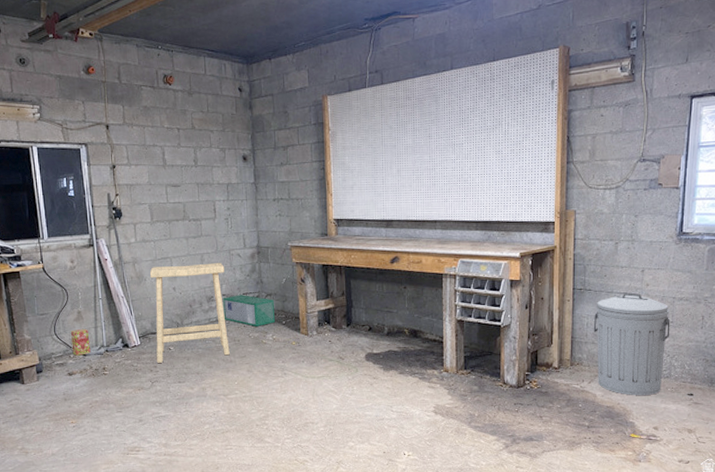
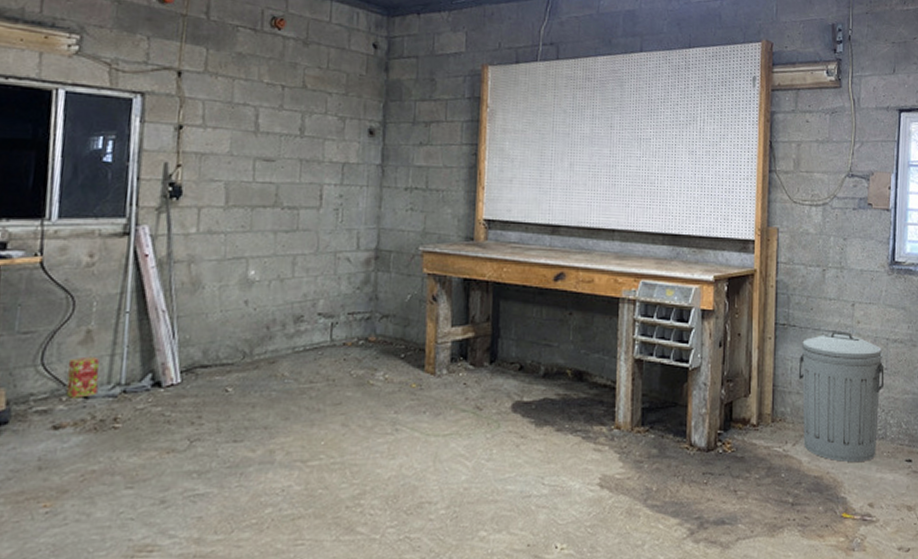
stool: present [149,263,230,363] -> none [203,268,325,411]
storage bin: present [223,295,276,327] -> none [315,315,391,360]

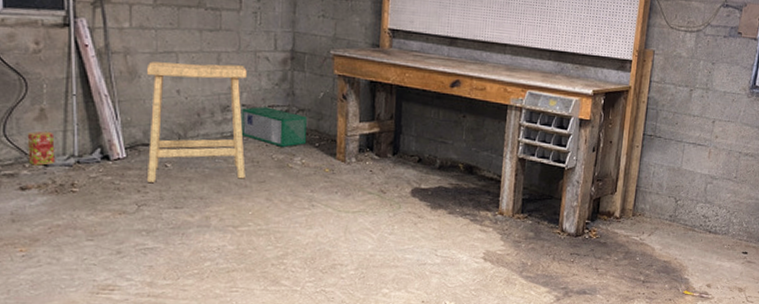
stool: none [203,268,325,411] -> present [146,61,247,182]
storage bin: none [315,315,391,360] -> present [241,106,307,147]
trash can: present [798,330,885,462] -> none [657,143,735,251]

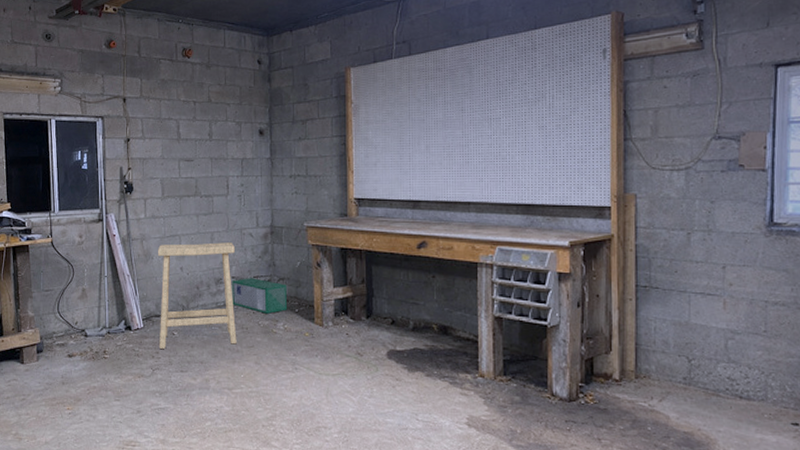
cardboard box: present [27,131,55,166] -> none [73,307,92,336]

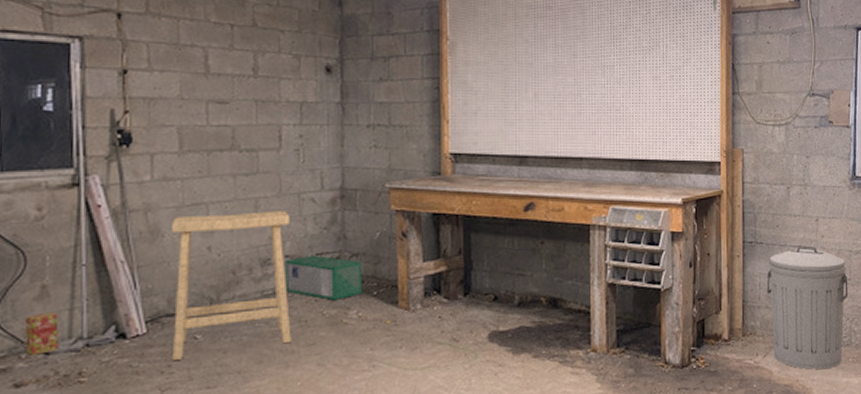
cardboard box: none [73,307,92,336] -> present [24,311,59,355]
trash can: none [663,292,764,421] -> present [766,245,849,370]

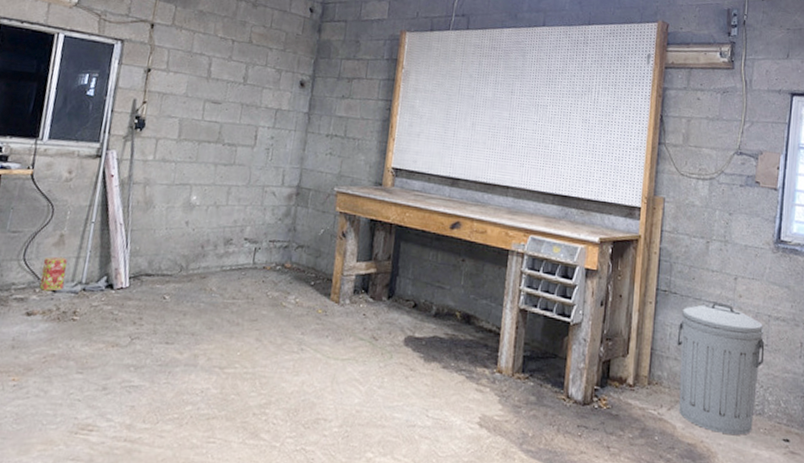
stool: present [170,211,291,360] -> none [144,193,254,316]
storage bin: present [285,255,363,300] -> none [240,241,305,284]

